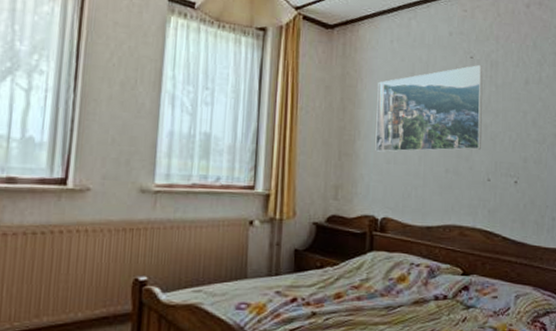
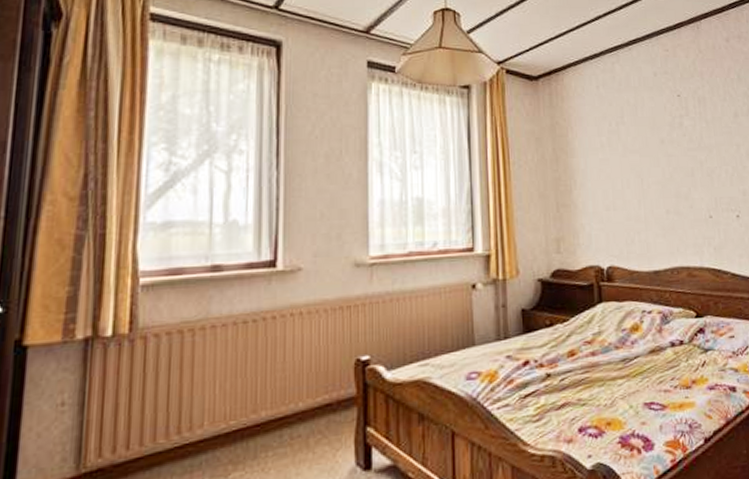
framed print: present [375,64,483,152] -> none [588,102,700,200]

